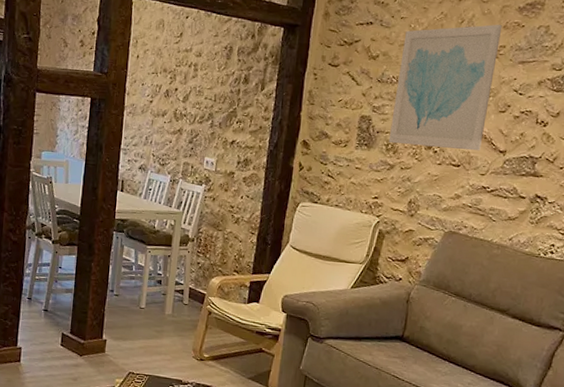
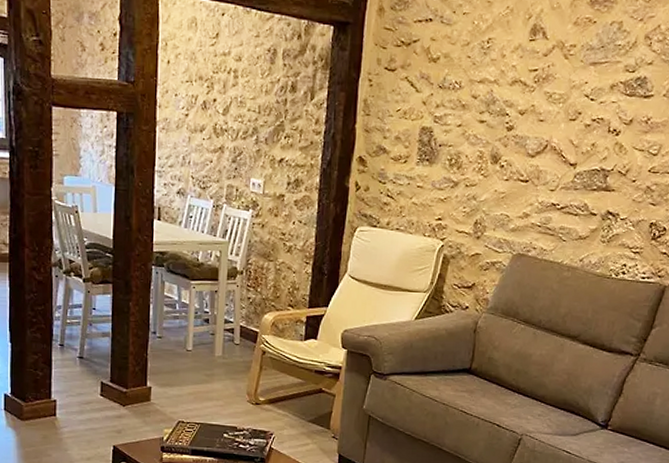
wall art: present [388,24,502,151] -> none [452,20,573,165]

